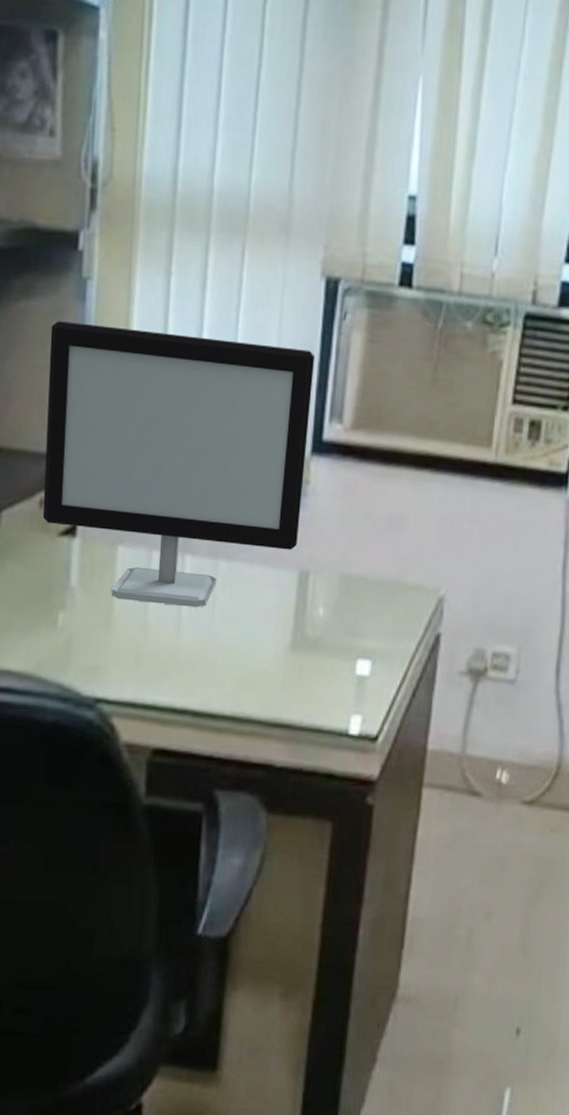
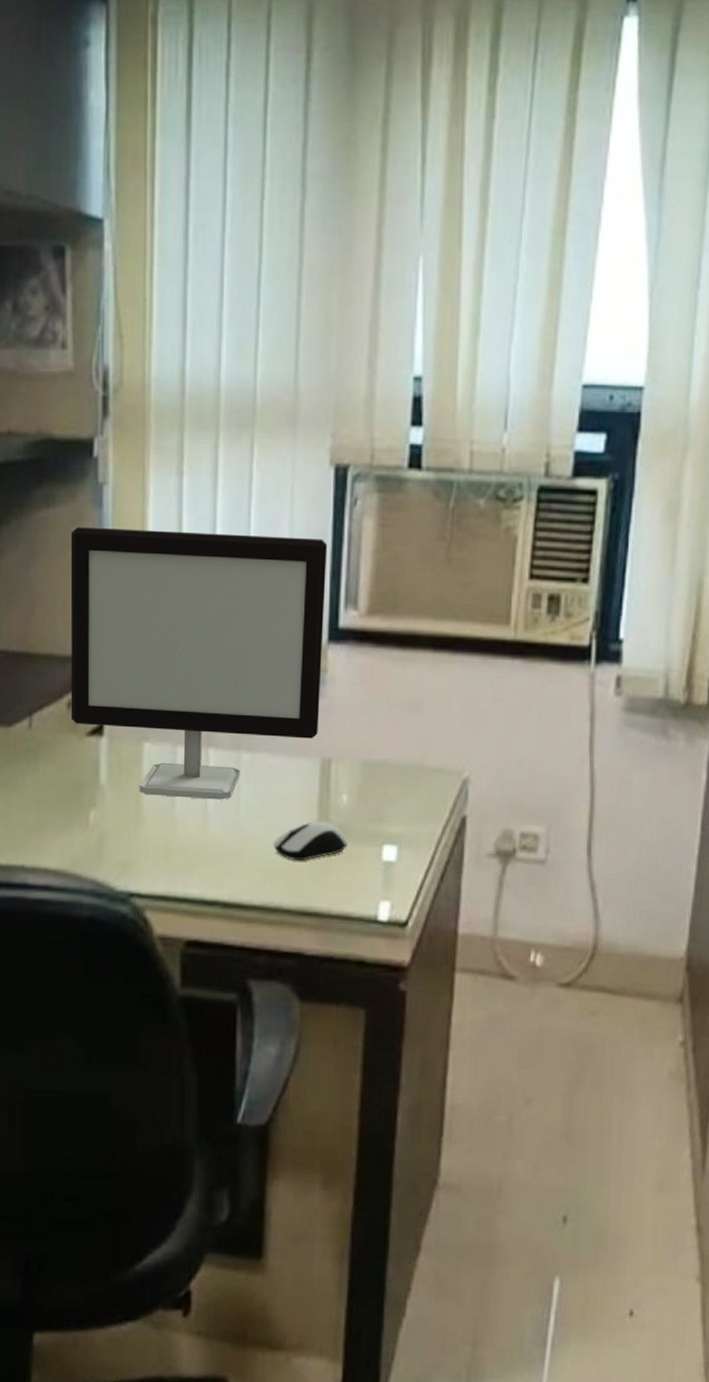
computer mouse: none [247,632,323,673] -> present [273,821,349,861]

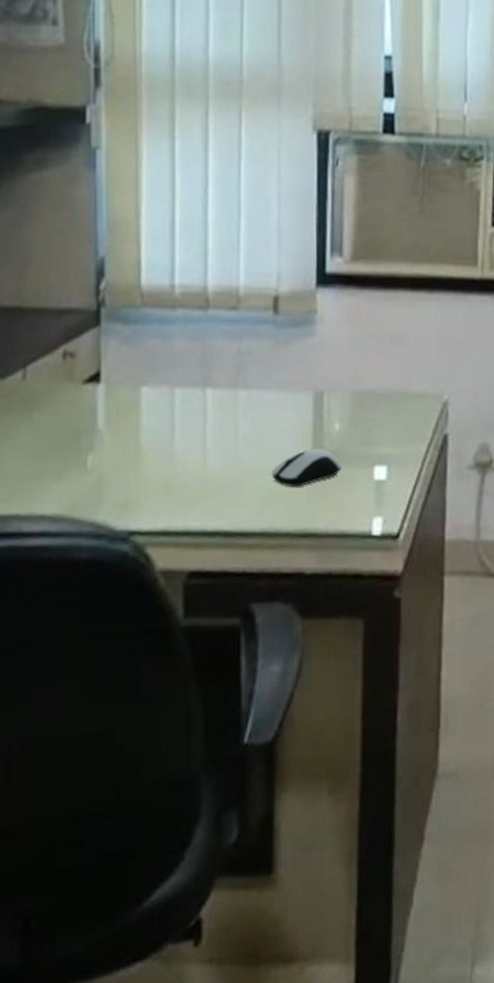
computer monitor: present [70,527,328,800] -> none [64,188,313,437]

